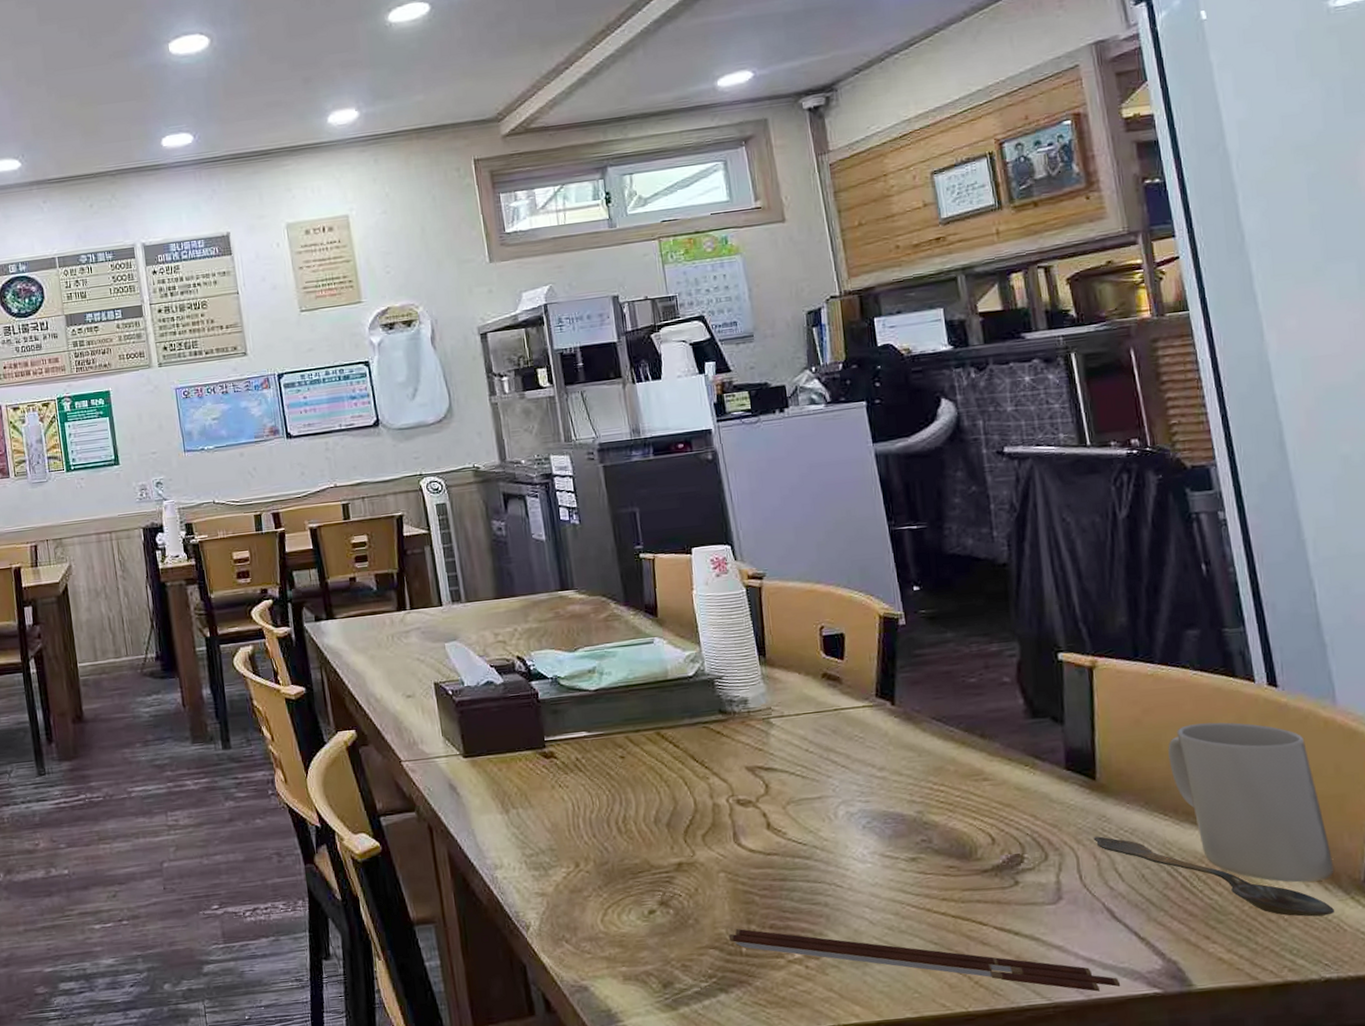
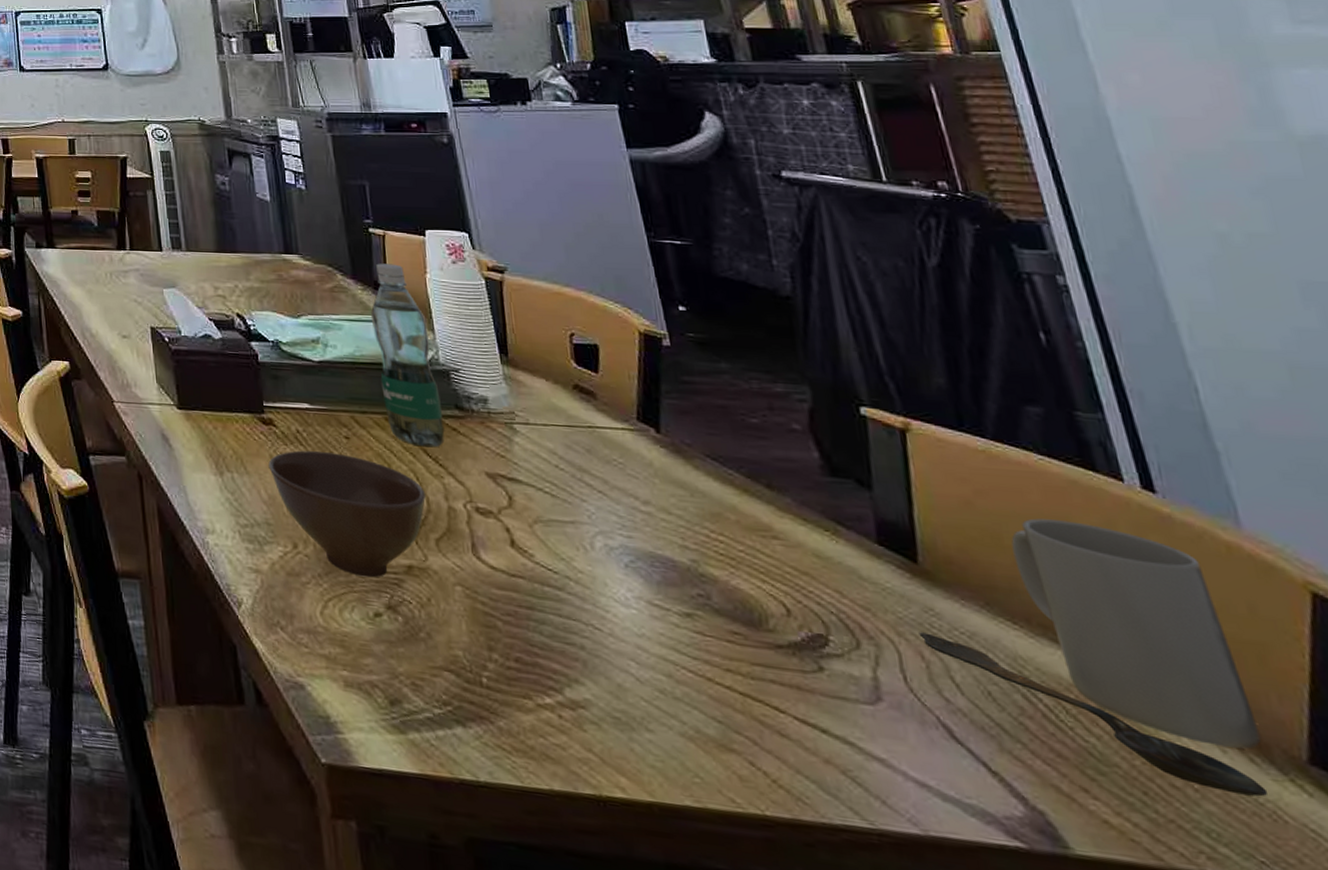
bowl: none [550,773,694,881] -> present [268,450,427,578]
bottle: none [642,585,710,754] -> present [370,263,445,448]
chopsticks: present [729,929,1121,992] -> none [466,654,969,829]

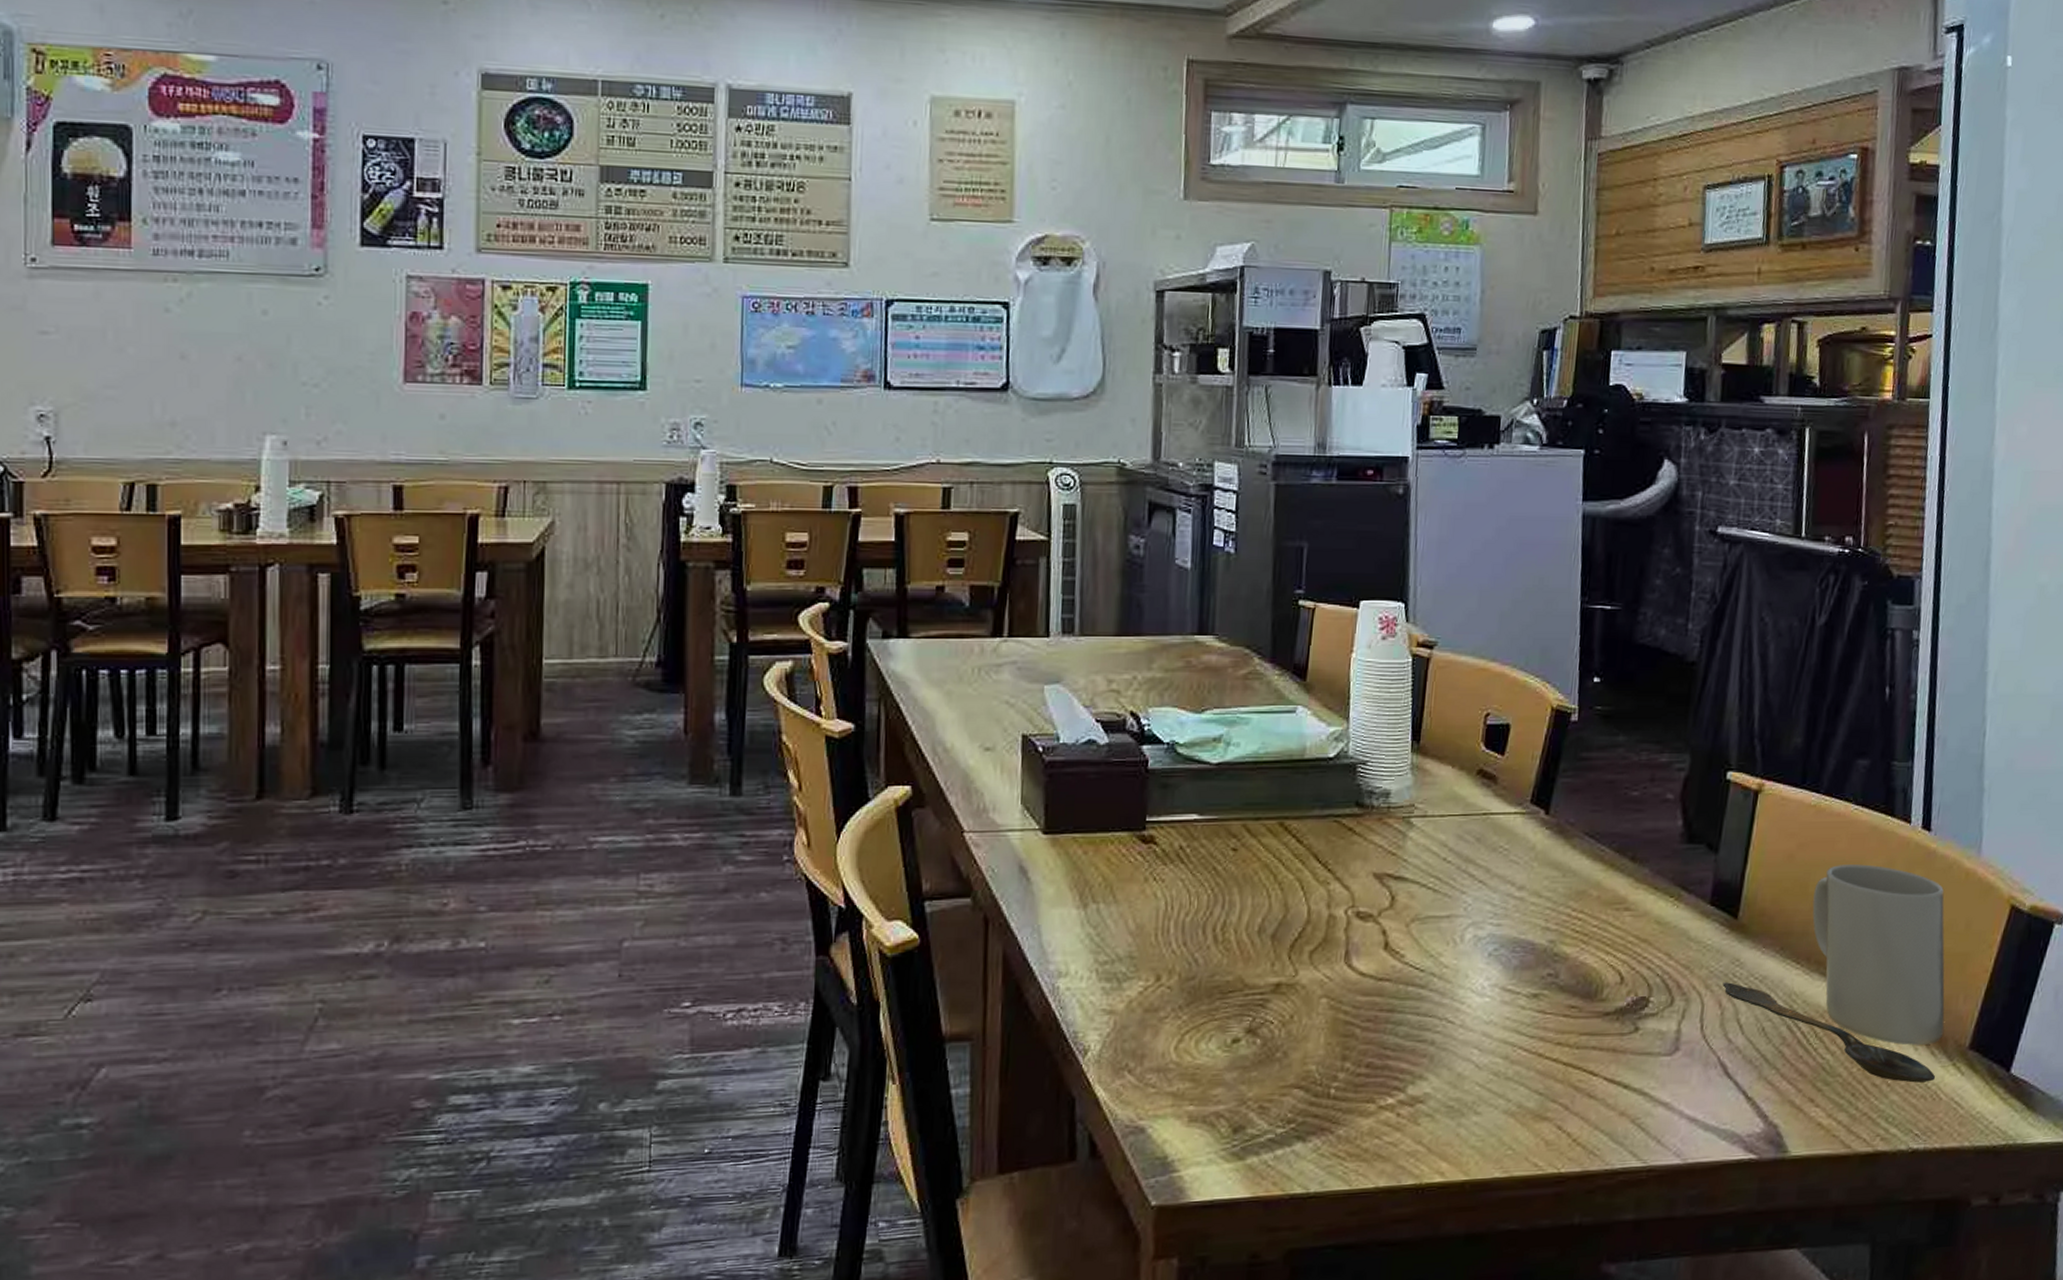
bowl: present [268,450,427,578] -> none [1141,868,1309,1002]
bottle: present [370,263,445,448] -> none [1281,642,1343,852]

